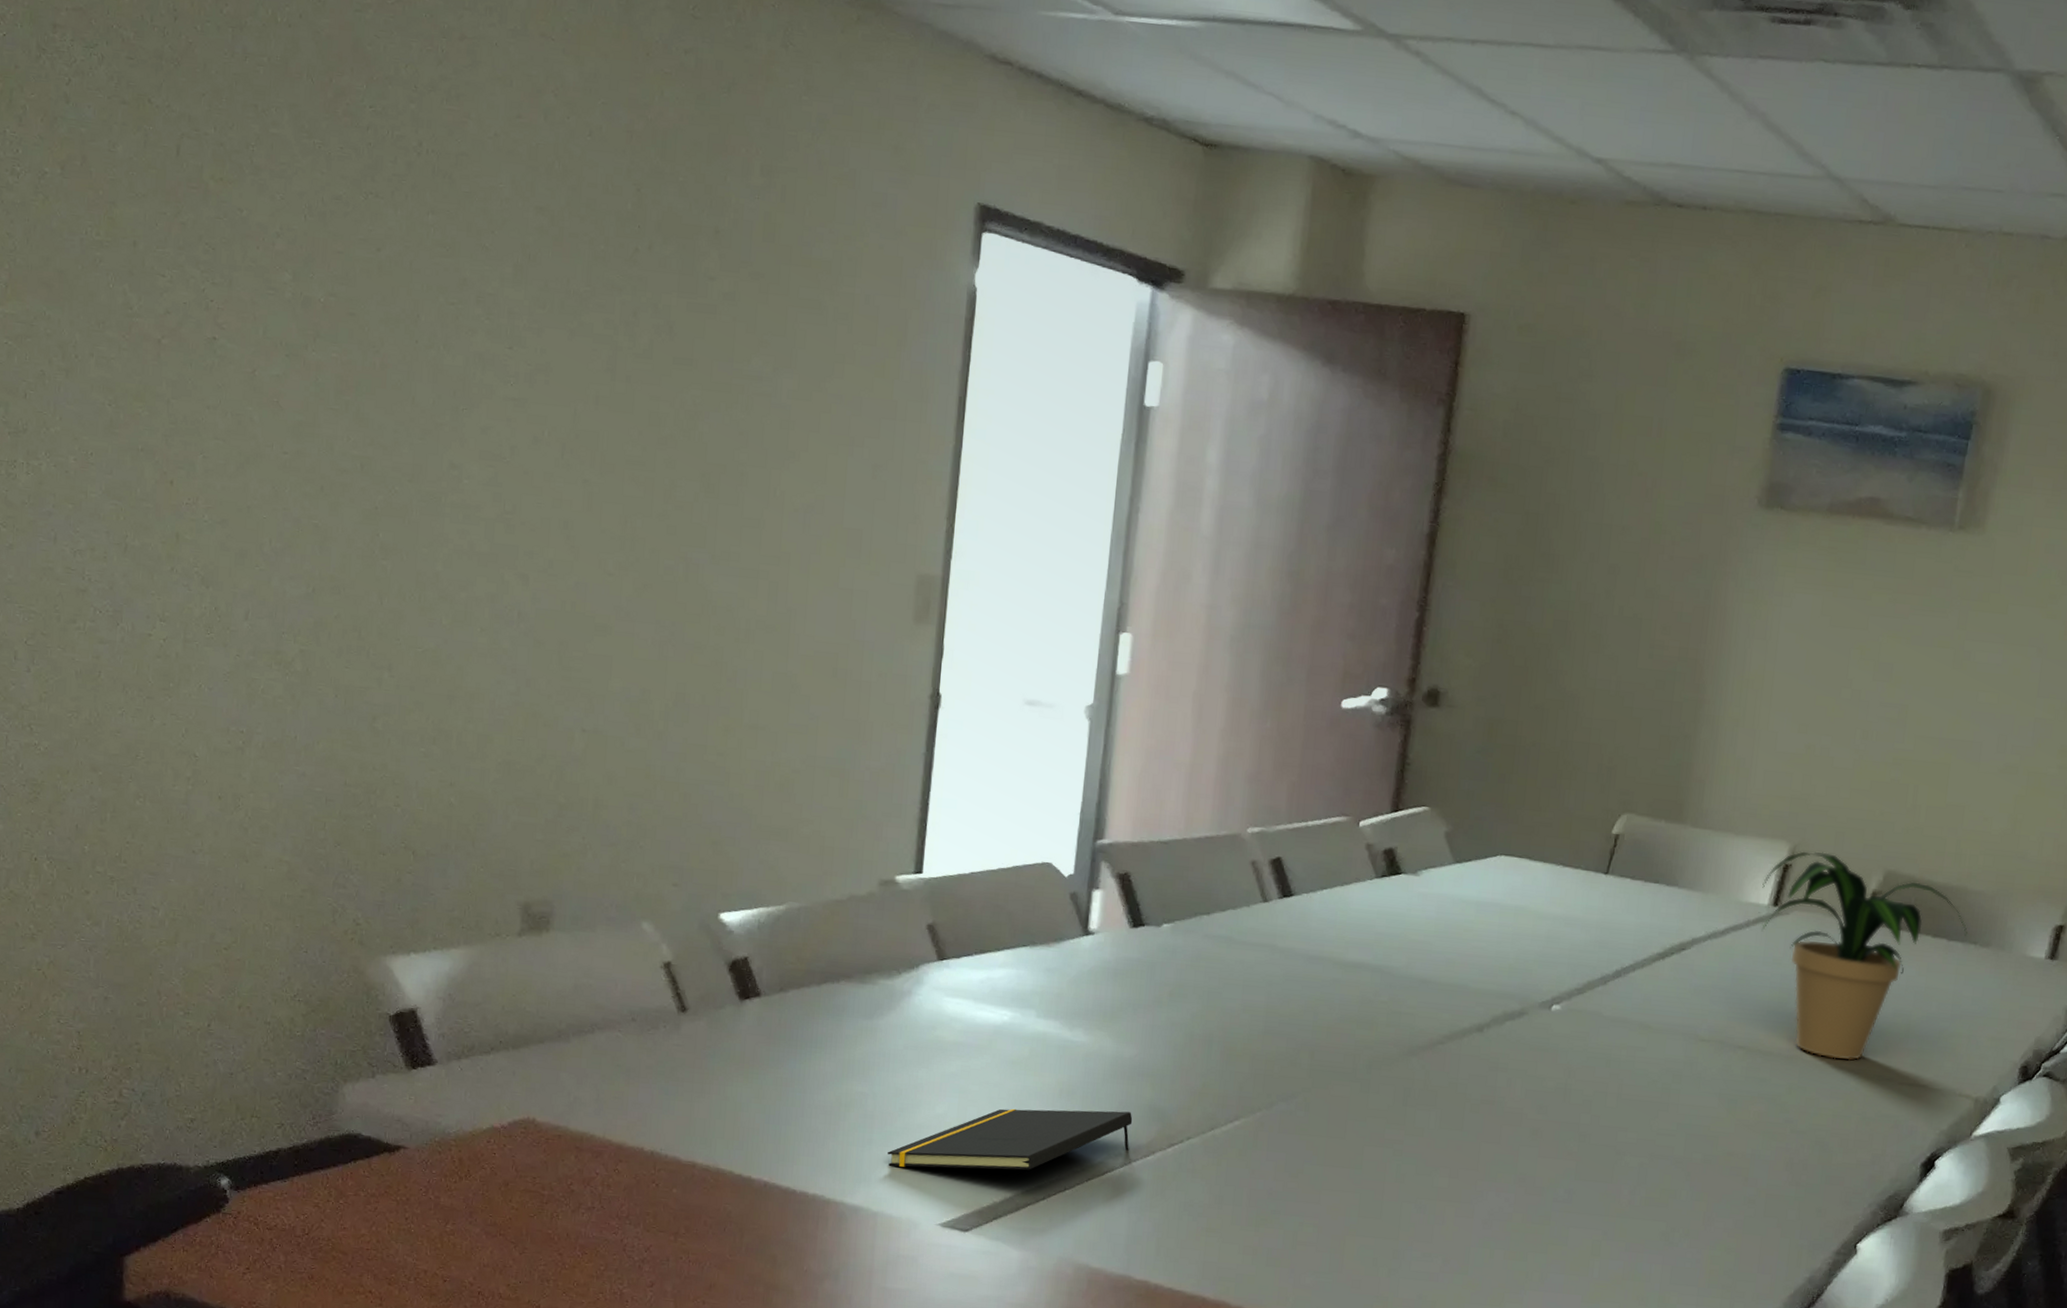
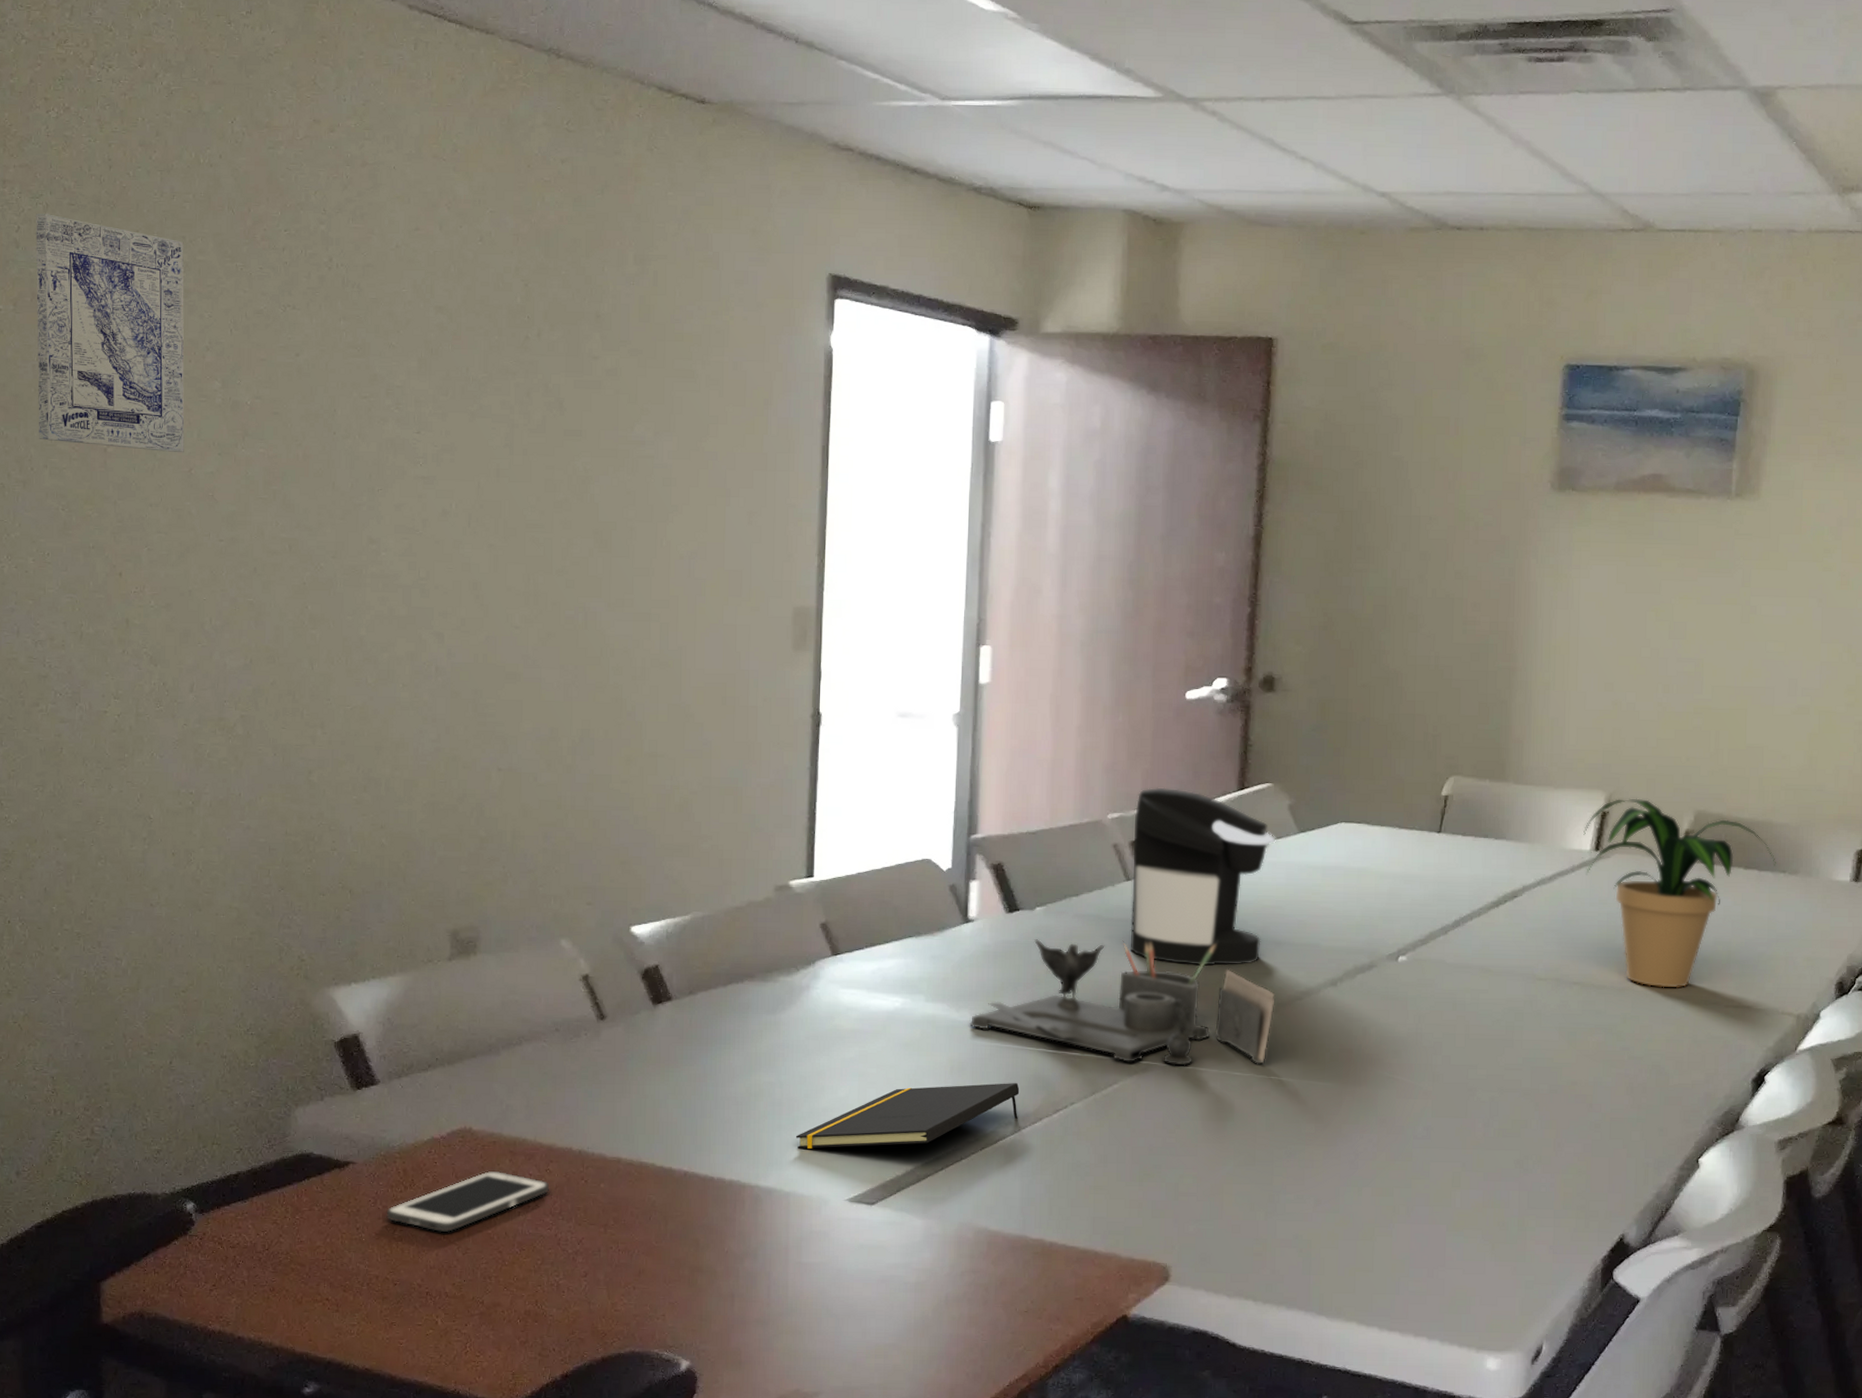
wall art: none [85,65,256,352] -> present [36,213,185,453]
cell phone: none [438,1166,618,1230] -> present [386,1170,550,1233]
desk organizer: none [1083,958,1415,1110] -> present [969,936,1274,1066]
coffee maker: none [1262,802,1429,1003] -> present [1130,787,1276,966]

